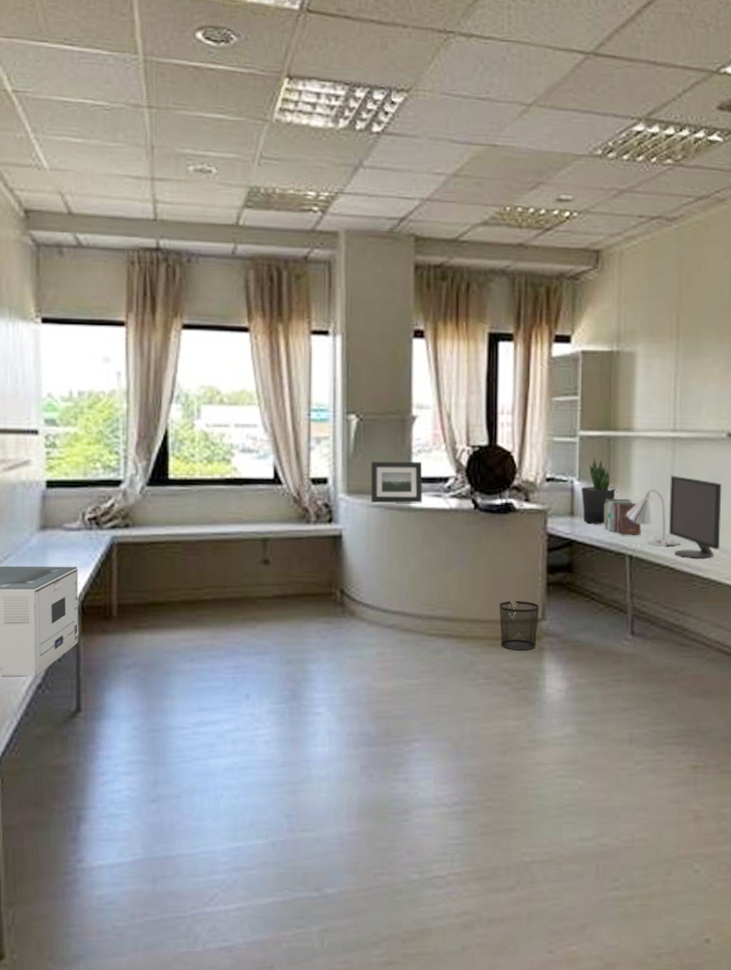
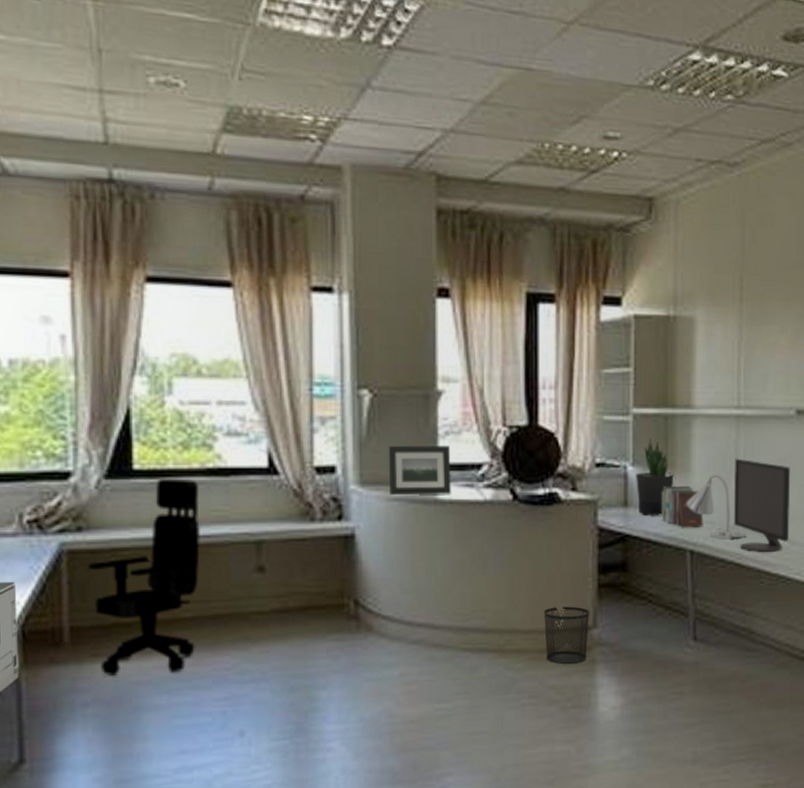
office chair: none [132,486,220,644] -> present [88,478,200,676]

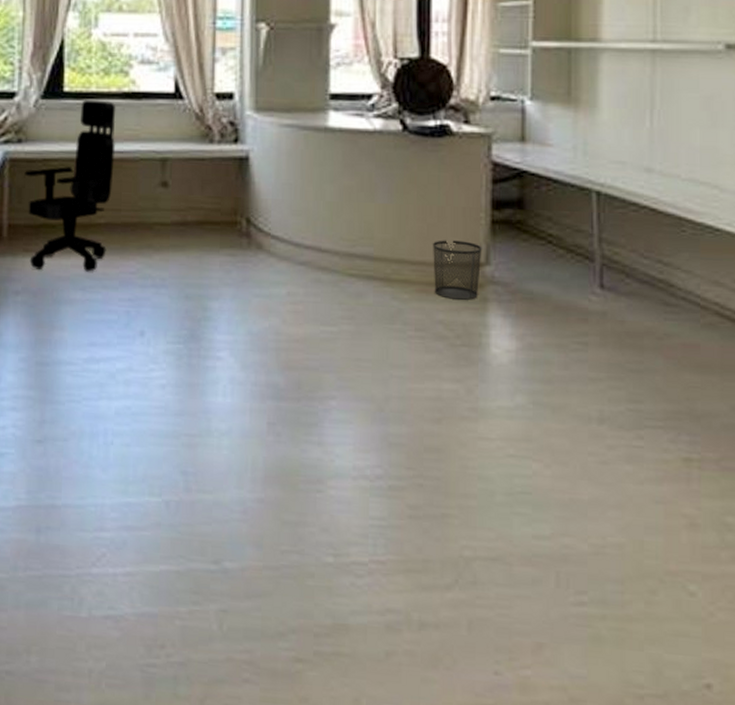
picture frame: present [388,445,451,496] -> none [282,74,342,123]
planter: present [635,439,676,516] -> none [533,73,581,154]
books: present [661,485,703,529] -> none [563,122,612,168]
table lamp: present [686,474,746,540] -> none [592,111,663,183]
computer monitor: present [733,458,791,552] -> none [648,95,719,198]

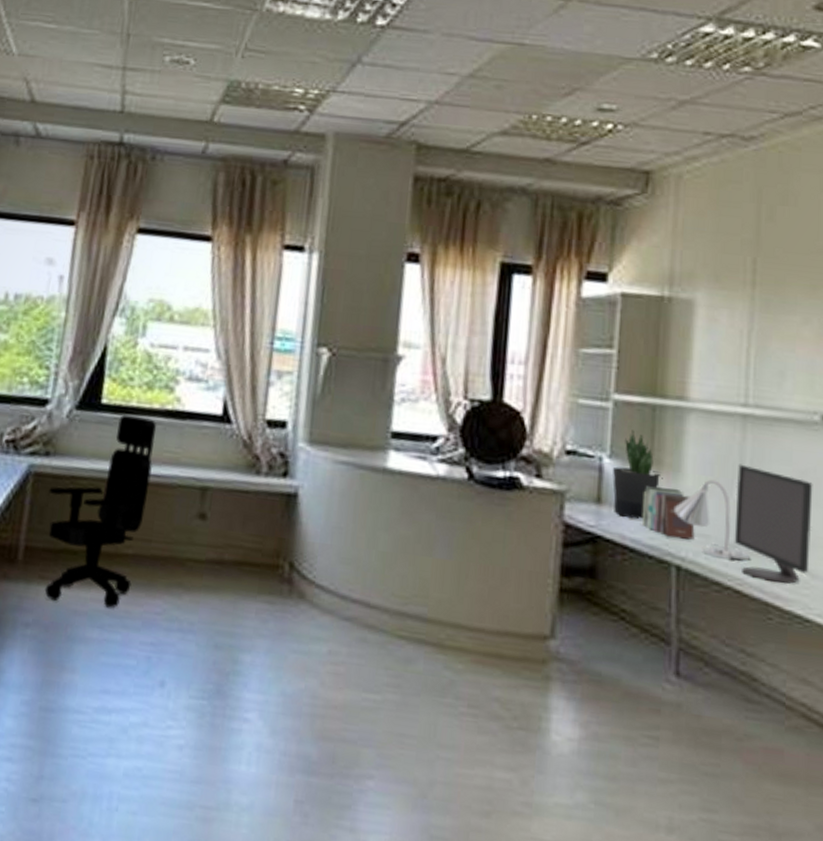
waste bin: present [432,240,482,300] -> none [492,605,548,677]
planter: none [533,73,581,154] -> present [612,430,663,520]
books: none [563,122,612,168] -> present [641,486,695,540]
table lamp: none [592,111,663,183] -> present [673,479,750,562]
computer monitor: none [648,95,719,198] -> present [734,464,813,584]

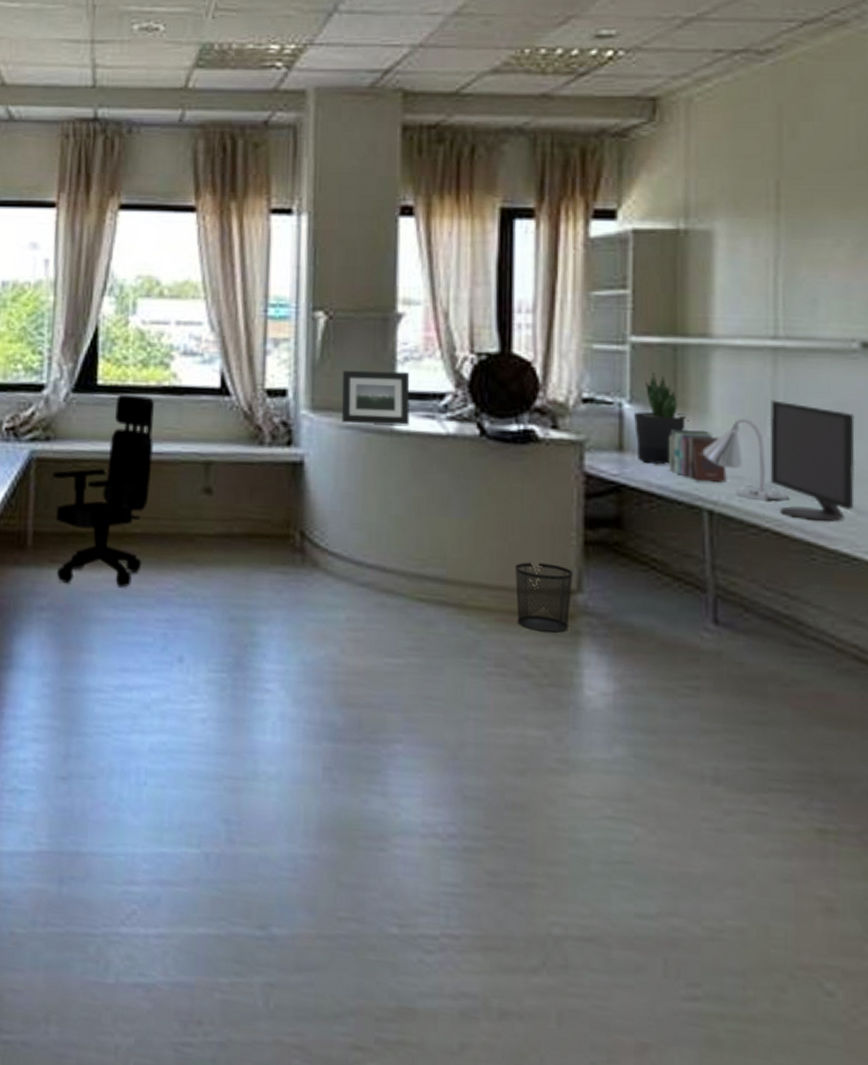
picture frame: none [337,406,405,465] -> present [341,370,410,425]
waste bin: none [492,605,548,677] -> present [514,562,574,633]

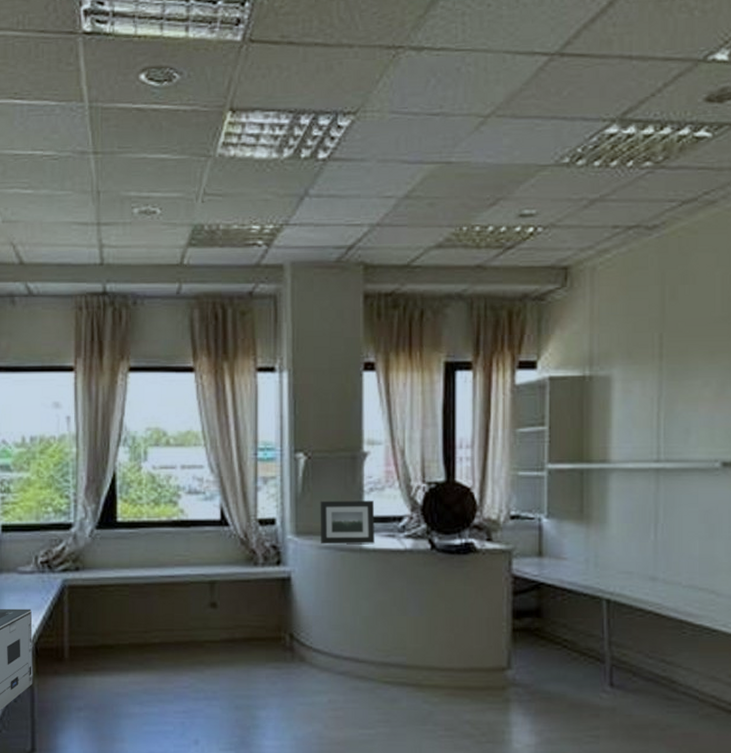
office chair: present [52,394,155,588] -> none [83,529,167,688]
waste bin: present [514,562,574,633] -> none [459,648,505,701]
planter: present [633,372,689,466] -> none [549,492,592,566]
books: present [668,430,727,483] -> none [576,536,620,578]
table lamp: present [702,418,788,503] -> none [602,526,666,590]
computer monitor: present [769,400,856,522] -> none [652,510,716,603]

